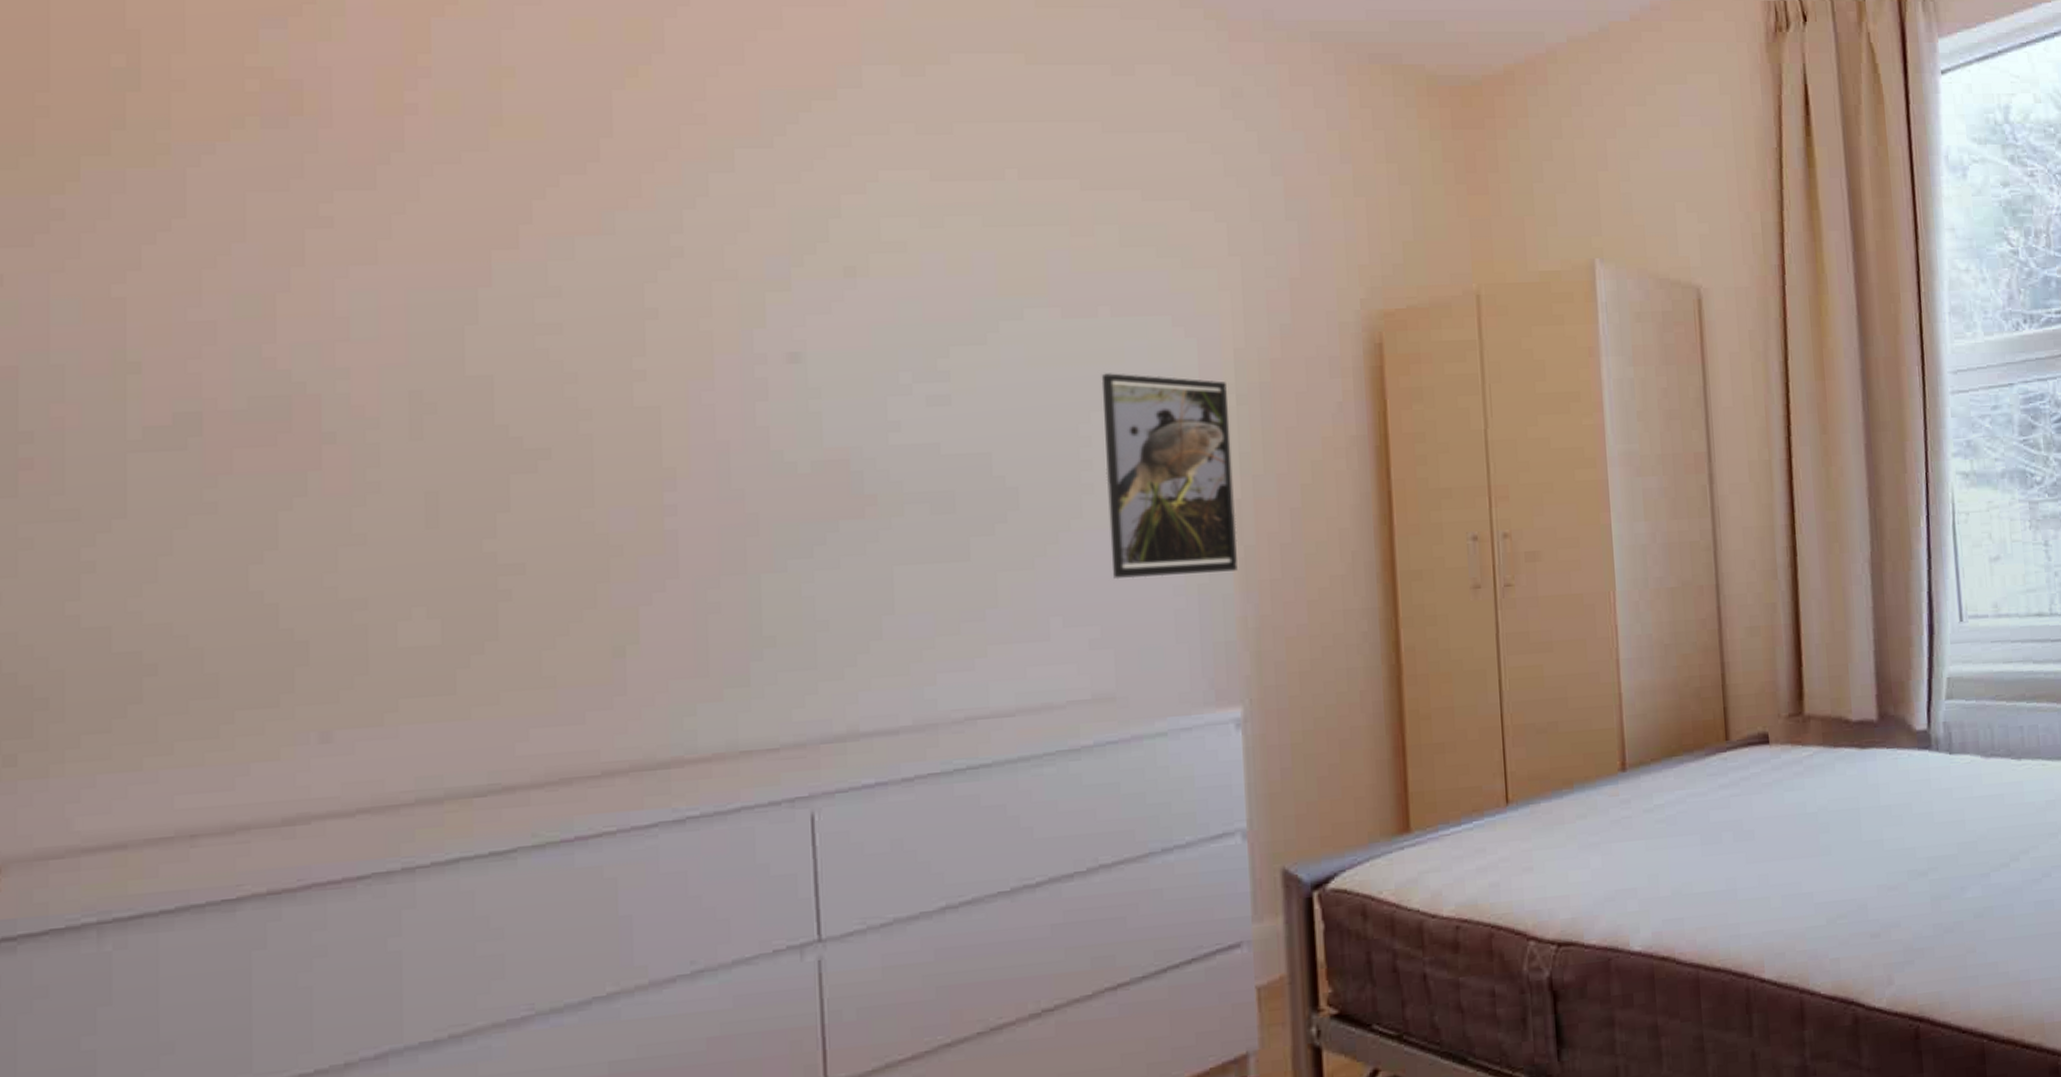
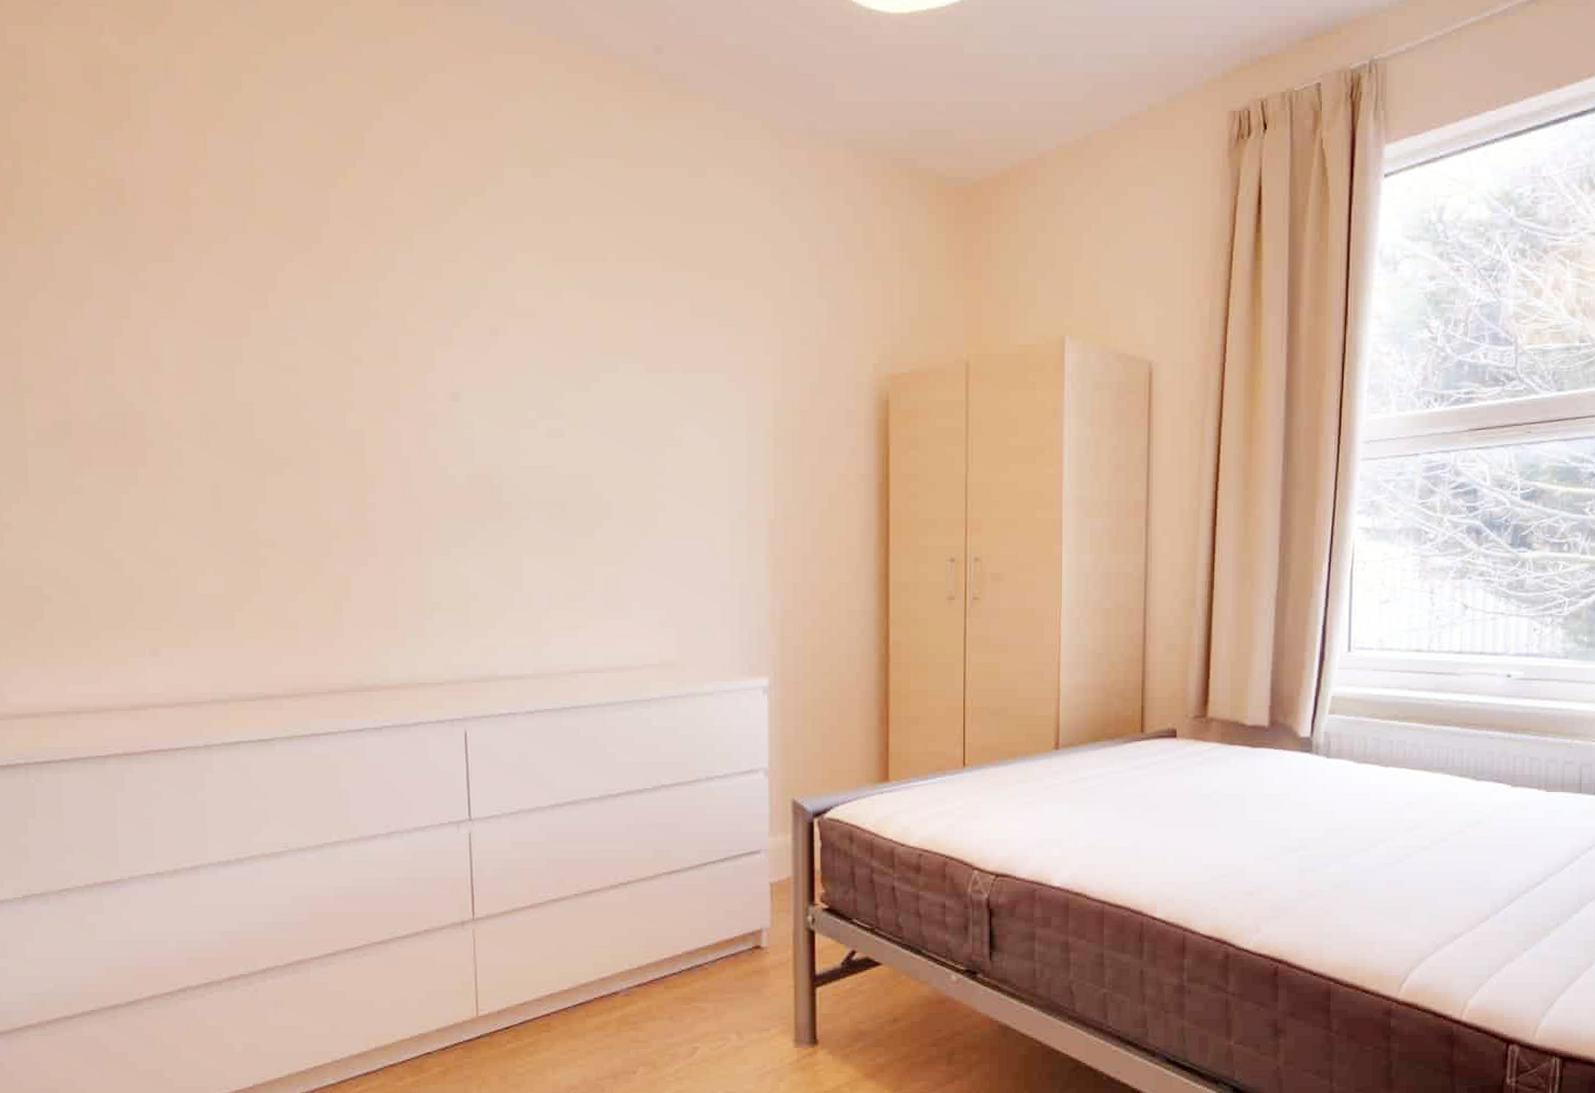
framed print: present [1101,373,1237,580] -> none [673,417,770,576]

